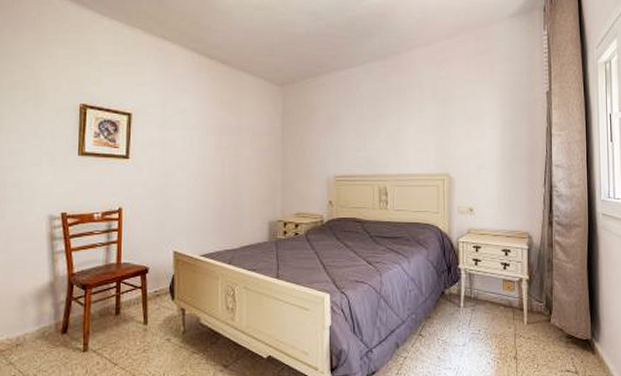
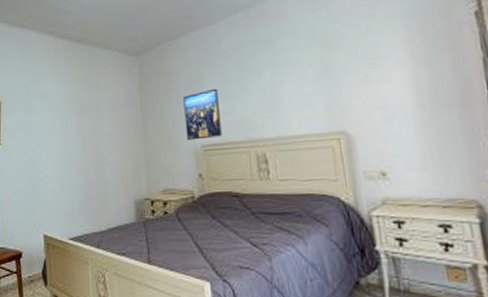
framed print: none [321,126,352,171] -> present [183,88,222,141]

